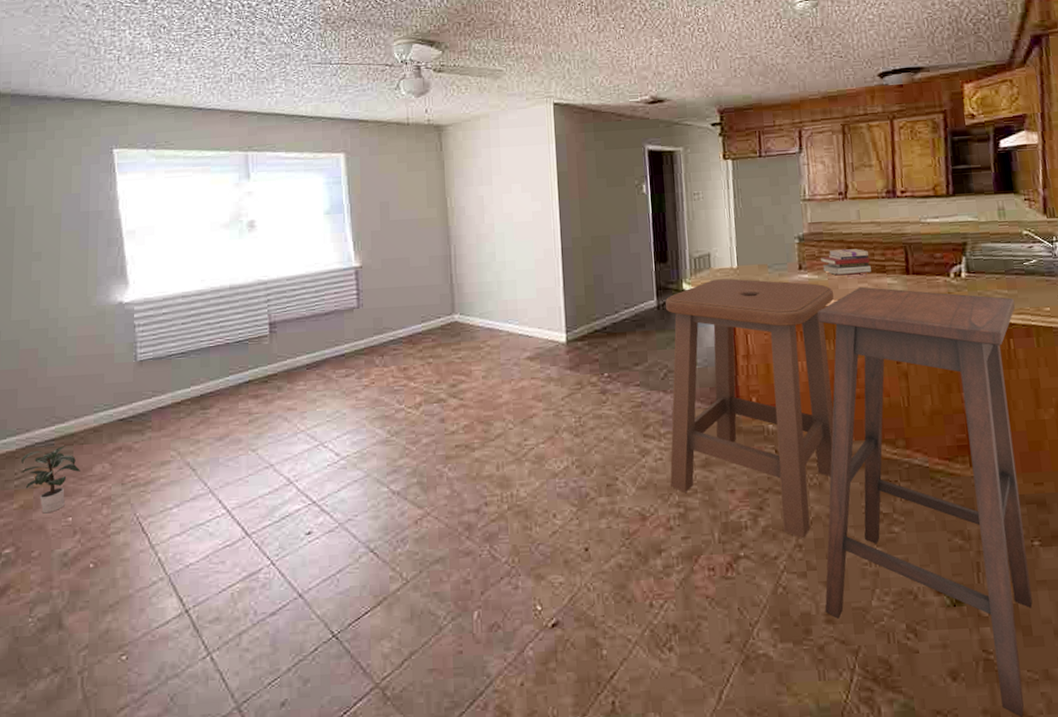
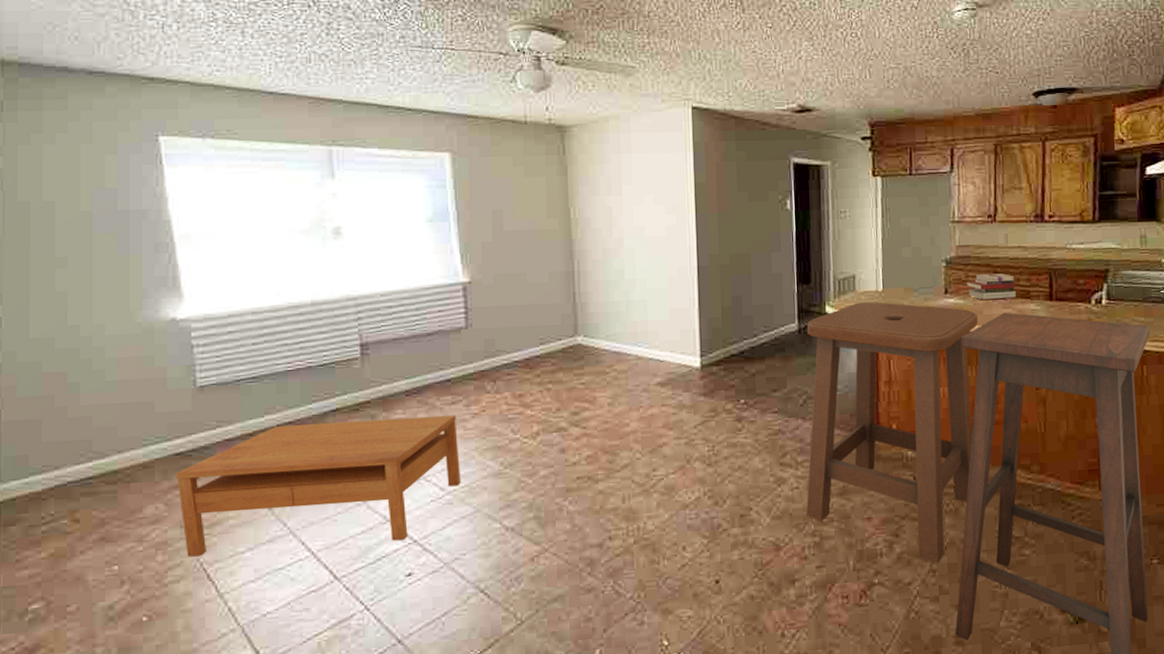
potted plant: present [21,446,80,514] -> none [49,485,127,563]
coffee table: none [119,386,354,511] -> present [175,414,462,557]

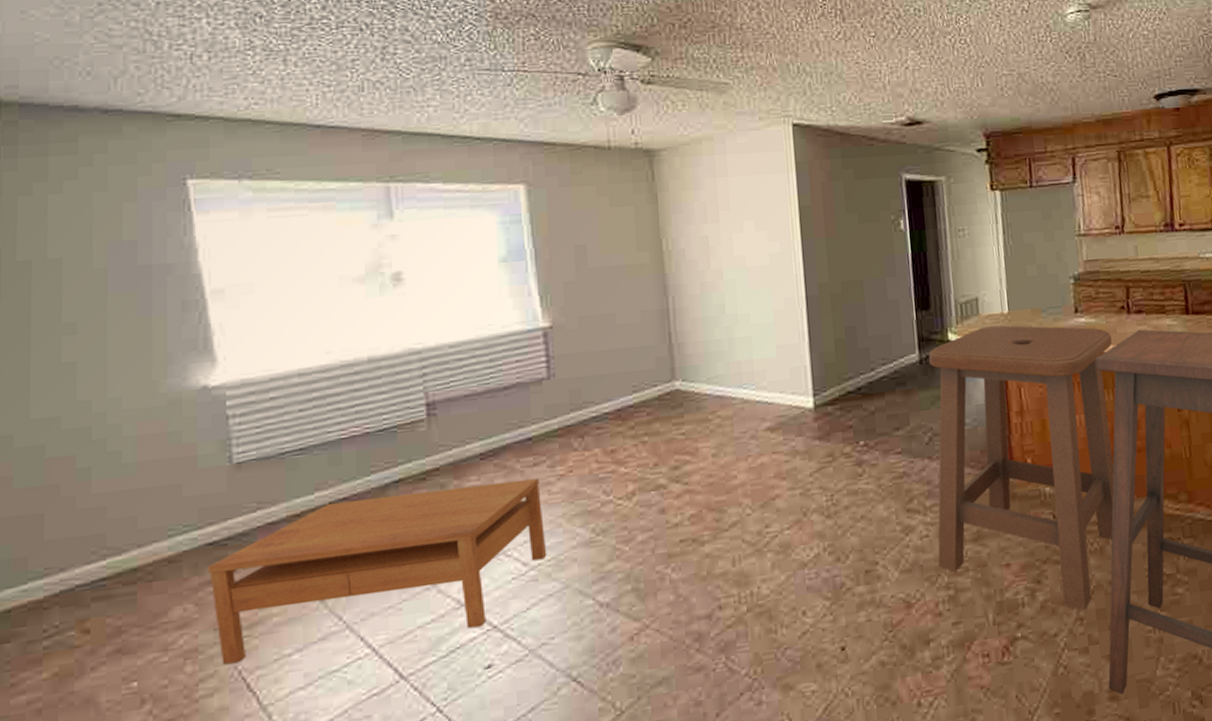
books: present [967,273,1016,301] -> none [1098,288,1150,318]

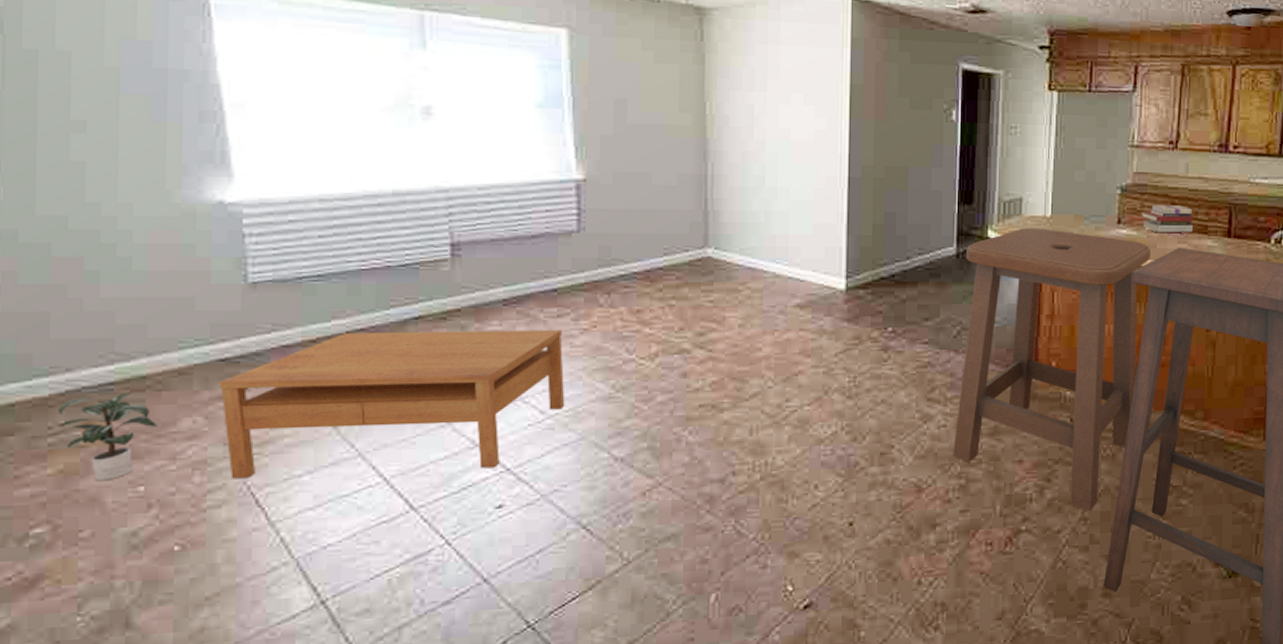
potted plant: none [53,586,149,681] -> present [58,392,157,481]
books: none [1098,288,1150,318] -> present [1142,205,1193,234]

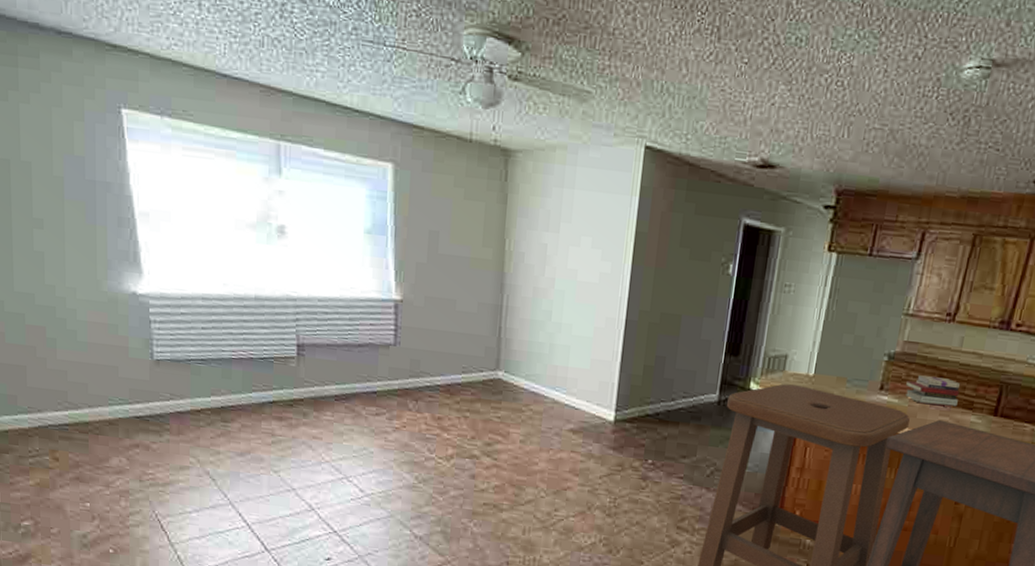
potted plant: present [58,392,157,481] -> none [35,432,96,496]
coffee table: present [218,329,565,479] -> none [135,407,380,529]

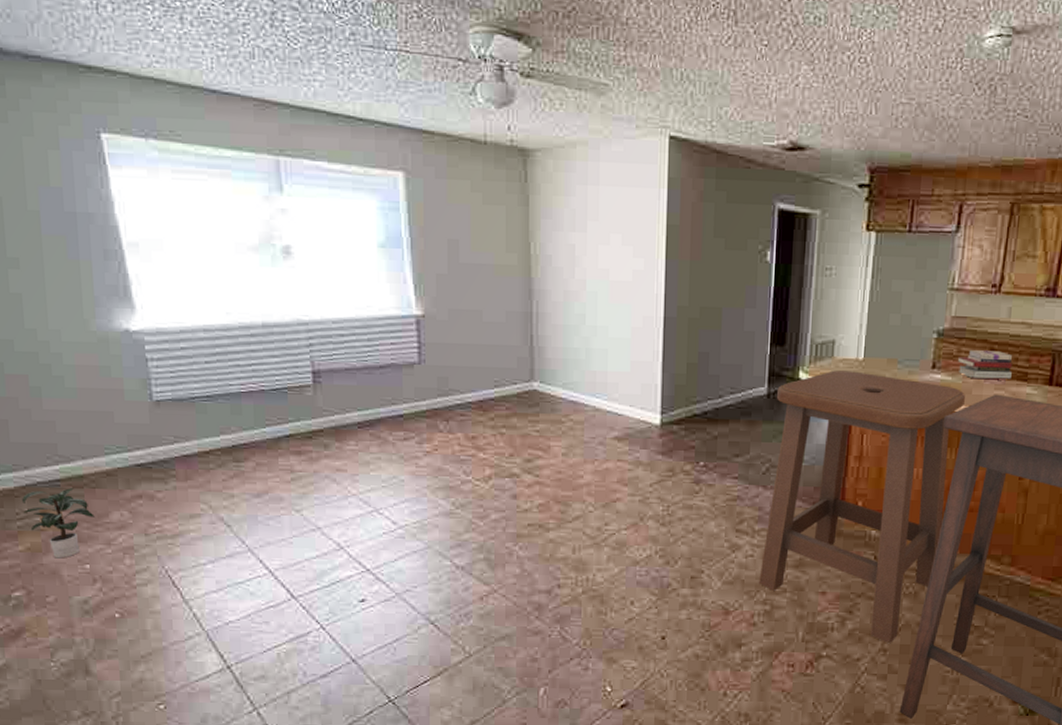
potted plant: none [35,432,96,496] -> present [22,488,95,559]

